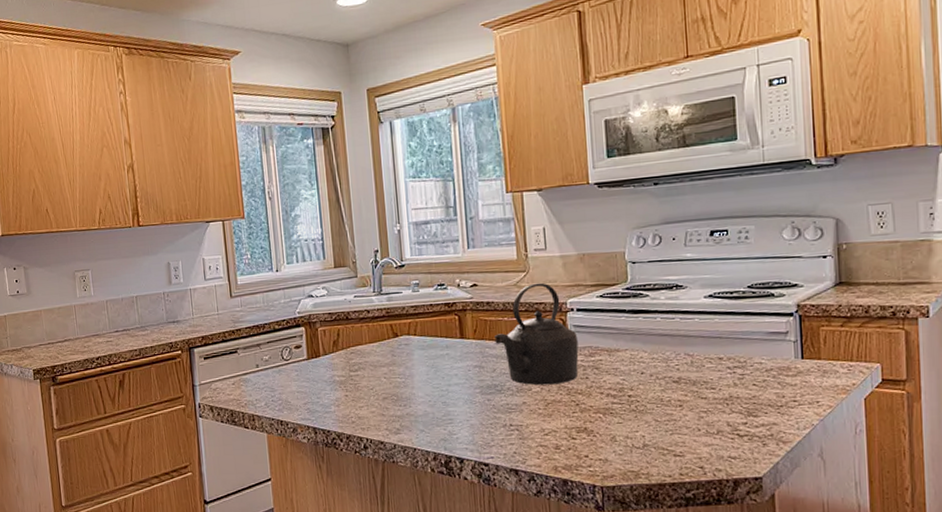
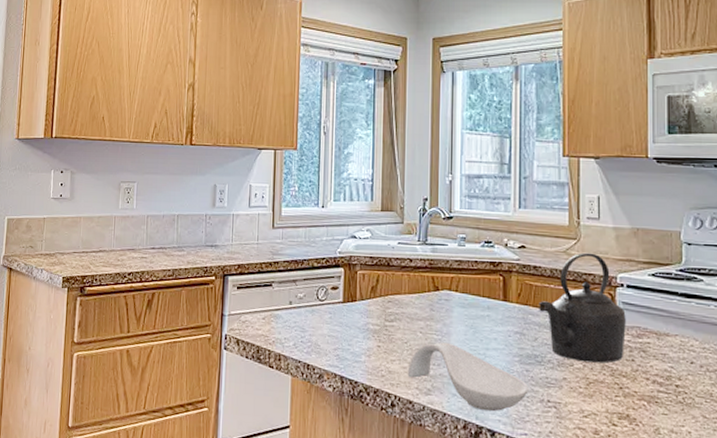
spoon rest: none [376,384,492,442] -> present [407,342,529,412]

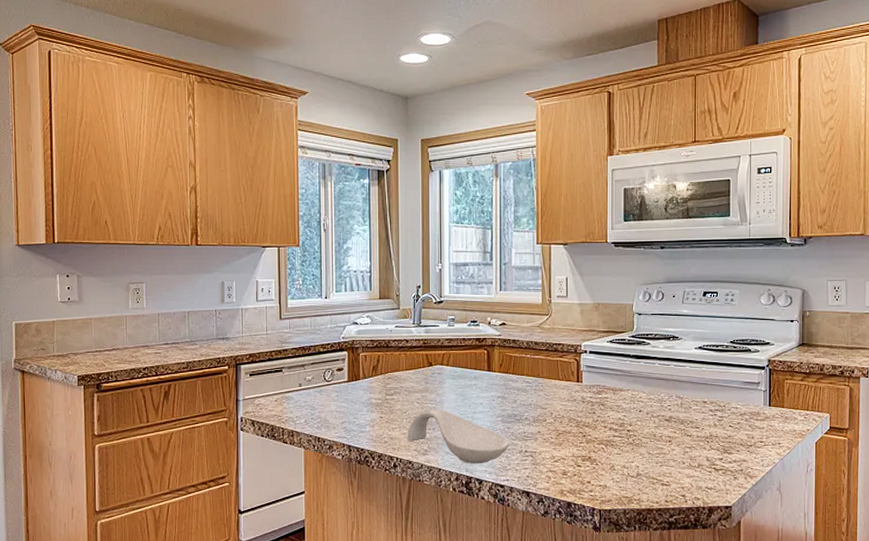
kettle: present [539,252,626,363] -> none [517,326,588,417]

